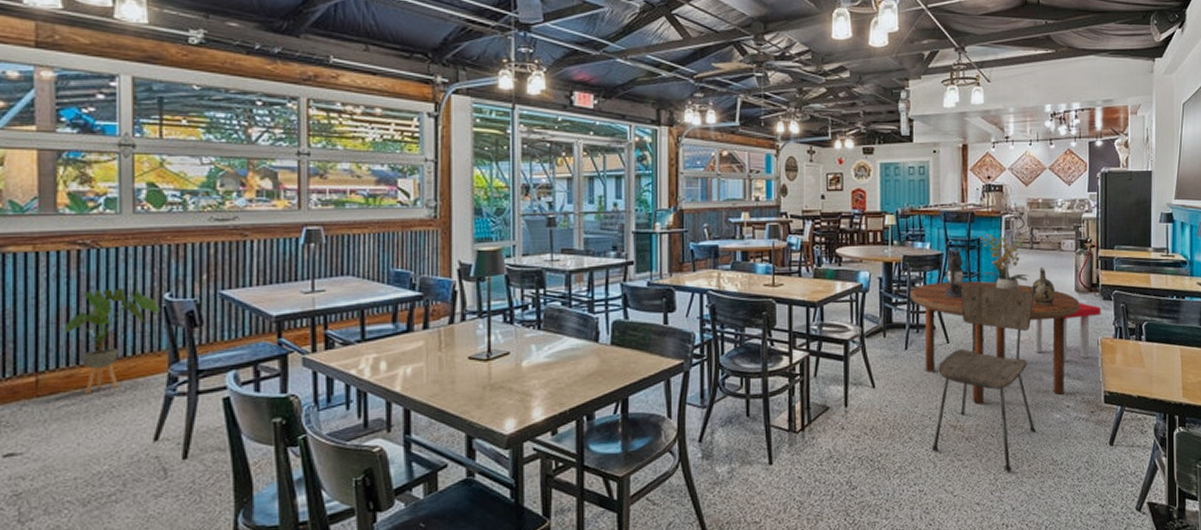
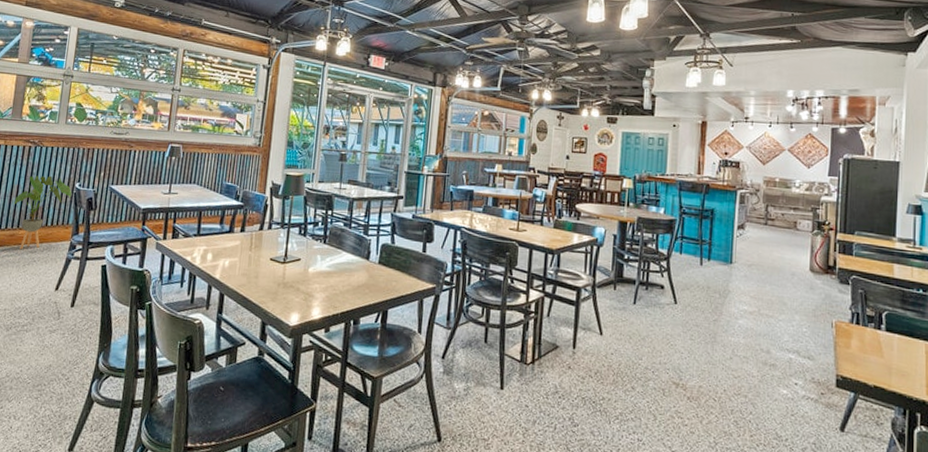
dining table: present [909,281,1081,405] -> none [641,245,815,371]
dining chair: present [932,284,1037,472] -> none [653,251,766,438]
lantern: present [941,249,964,299] -> none [673,216,696,264]
potted plant: present [980,234,1029,291] -> none [713,206,762,264]
ceramic jug: present [1032,267,1056,307] -> none [763,243,789,283]
stool: present [1033,303,1101,362] -> none [762,283,837,340]

